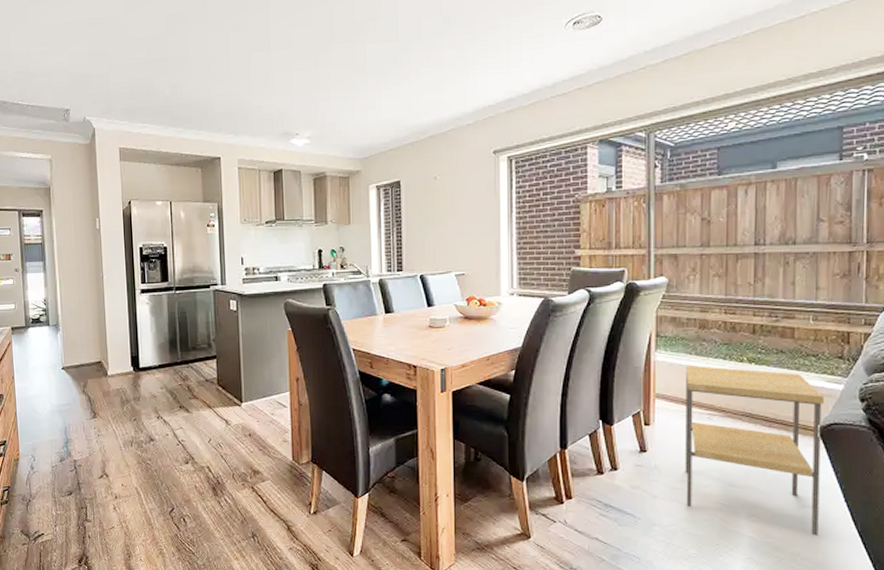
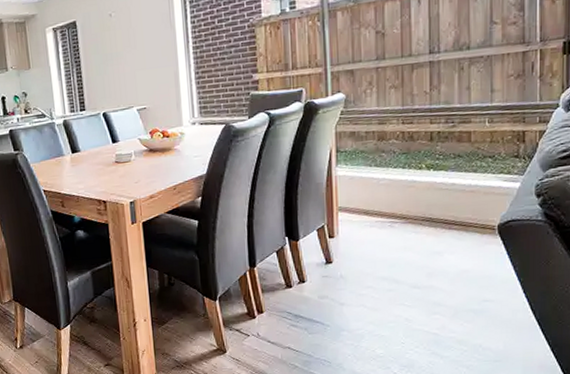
side table: present [685,364,825,536] -> none [367,175,502,327]

